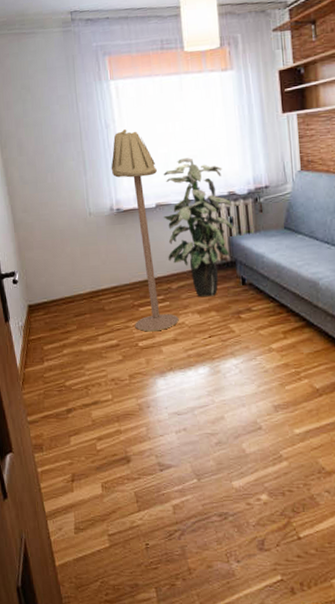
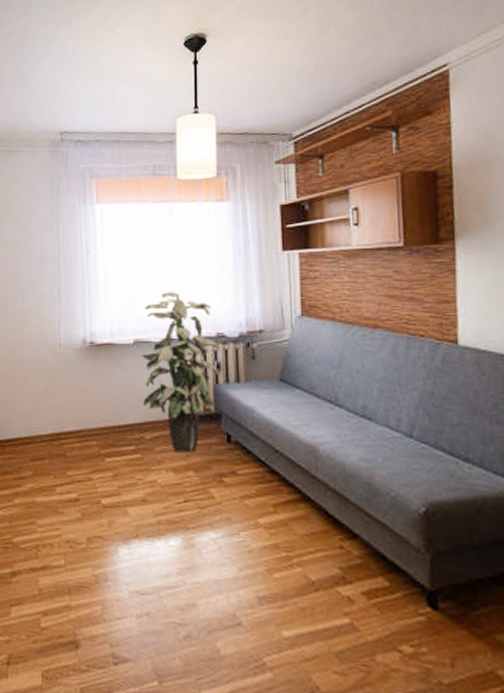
floor lamp: present [111,129,179,332] -> none [88,256,150,488]

